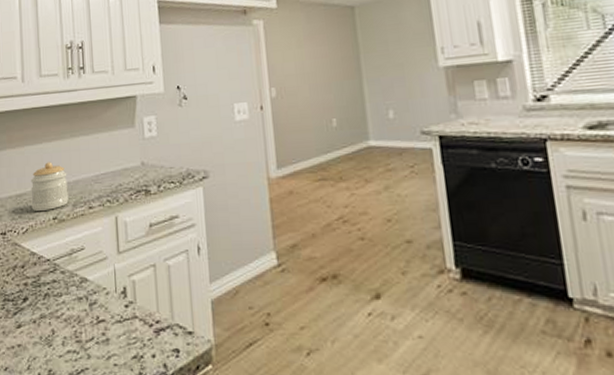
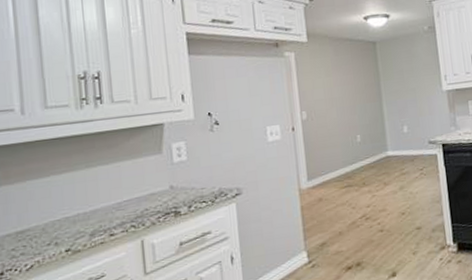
jar: present [30,162,69,211] -> none [35,194,85,246]

